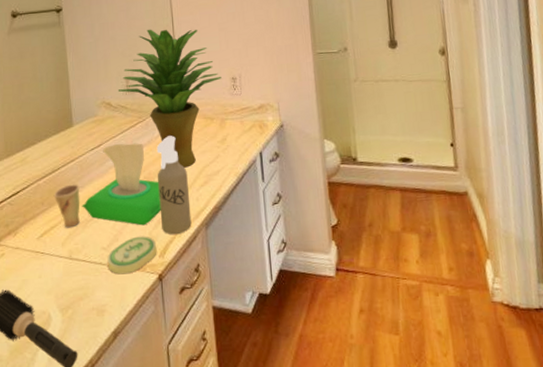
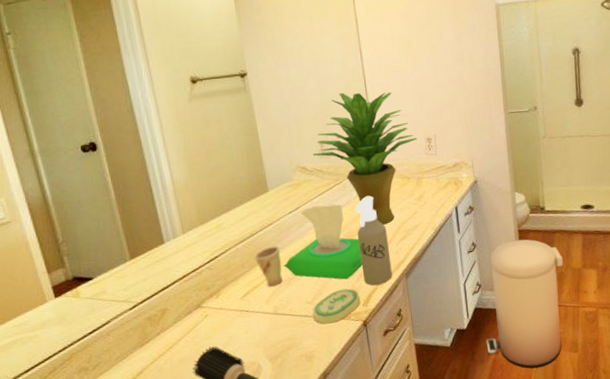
pedal bin: none [291,193,380,351] -> present [486,239,563,369]

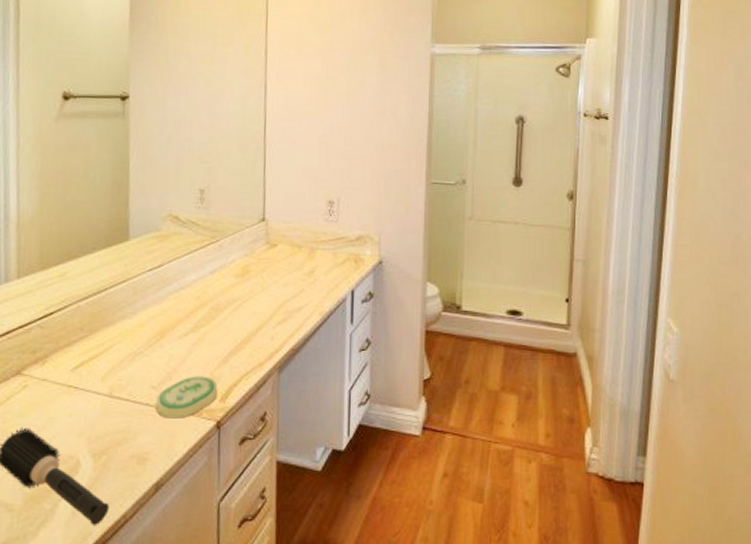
cup: present [253,246,283,287] -> none [96,309,131,360]
wet wipes pack: present [283,204,363,280] -> none [130,266,229,364]
potted plant: present [312,92,417,225] -> none [189,133,317,301]
spray bottle: present [355,196,393,285] -> none [225,262,264,376]
pedal bin: present [486,239,563,369] -> none [366,343,478,517]

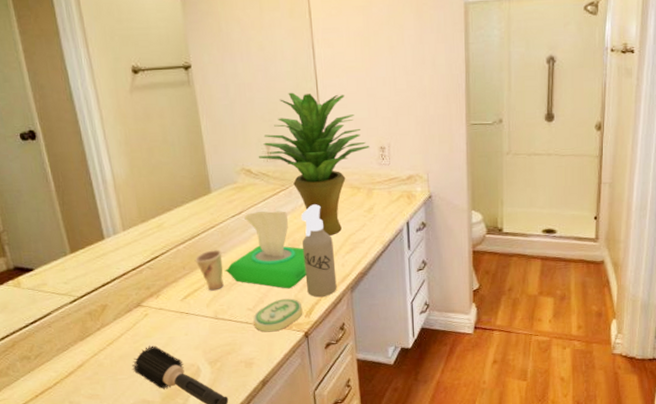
cup: none [96,309,131,360] -> present [194,250,224,291]
wet wipes pack: none [130,266,229,364] -> present [225,211,306,289]
potted plant: none [189,133,317,301] -> present [258,92,370,236]
spray bottle: none [225,262,264,376] -> present [301,204,337,297]

